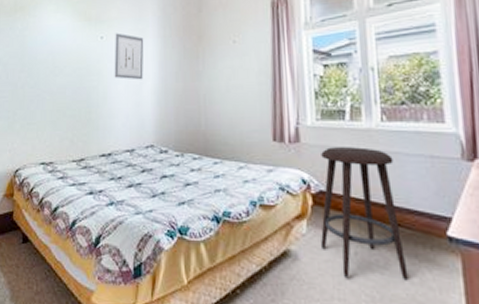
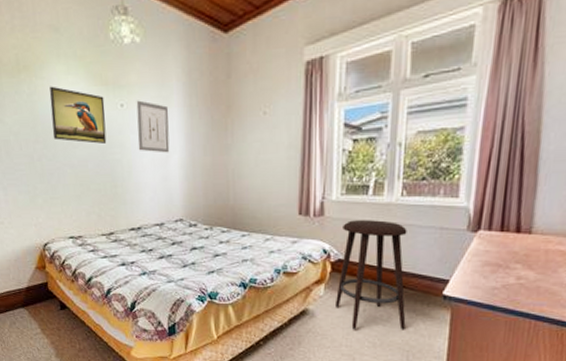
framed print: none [37,22,87,72] -> present [49,86,107,144]

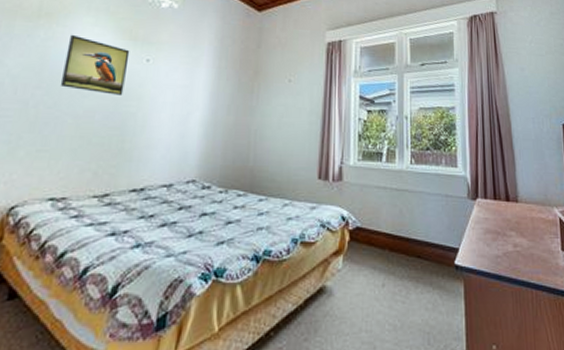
wall art: present [136,100,170,153] -> none [157,57,197,110]
stool: present [336,220,407,330] -> none [354,186,424,310]

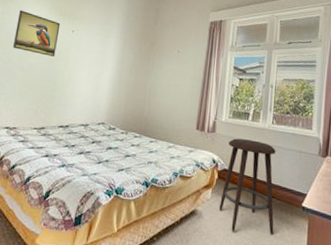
stool: none [354,186,424,310] -> present [219,138,276,235]

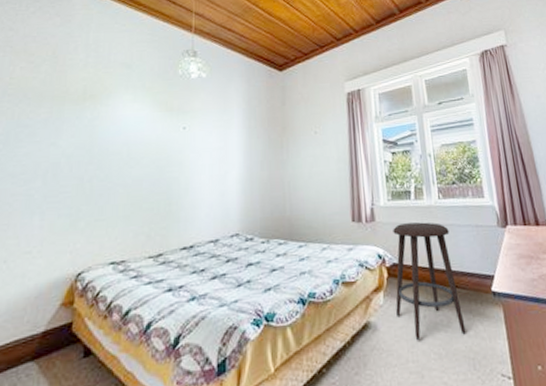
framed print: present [12,10,61,57] -> none [109,112,168,163]

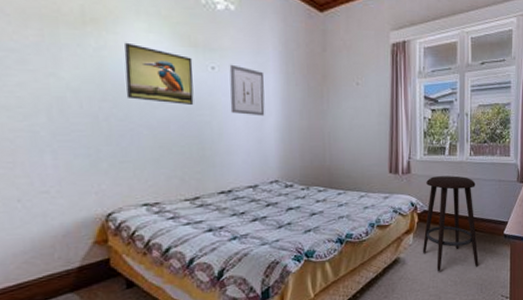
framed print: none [109,112,168,163] -> present [124,42,194,105]
wall art: none [197,123,229,170] -> present [229,64,265,116]

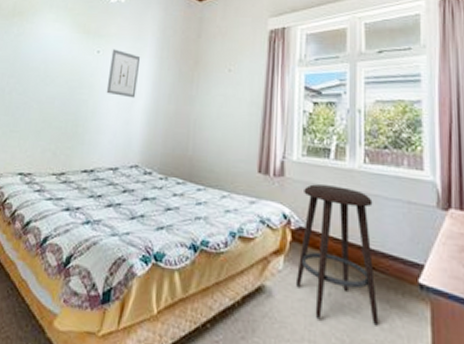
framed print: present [124,42,194,105] -> none [28,30,84,84]

